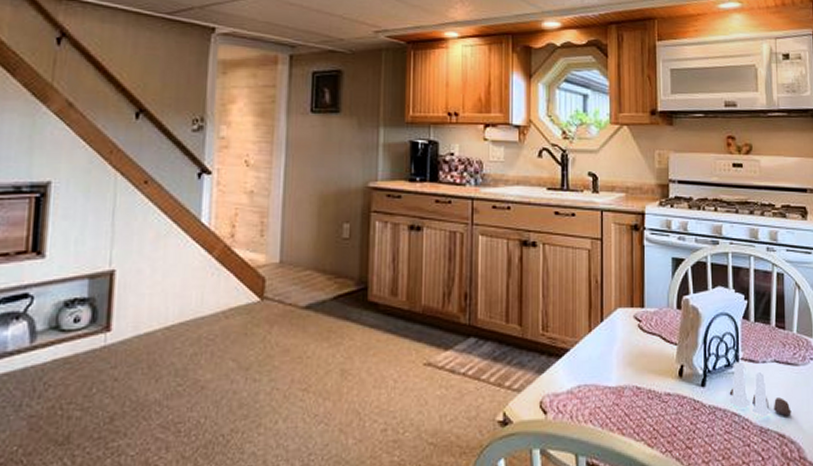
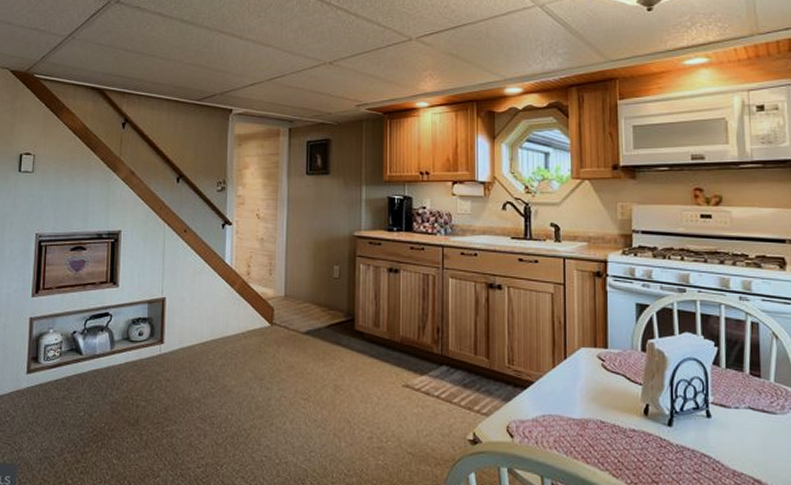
salt and pepper shaker set: present [729,361,791,417] -> none [698,405,768,462]

